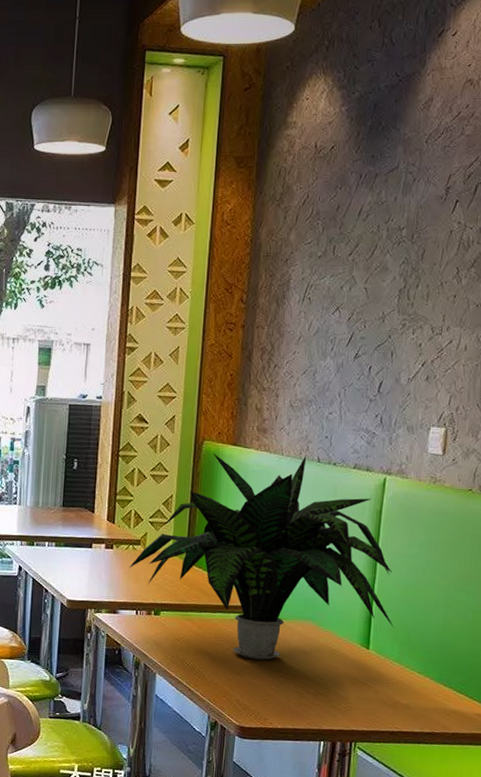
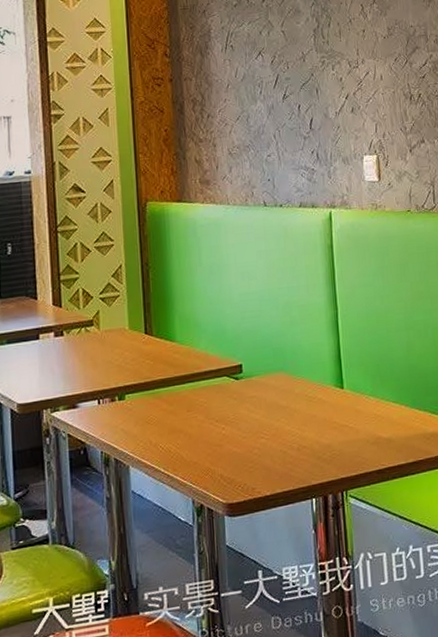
potted plant: present [129,453,395,660] -> none [84,201,364,426]

